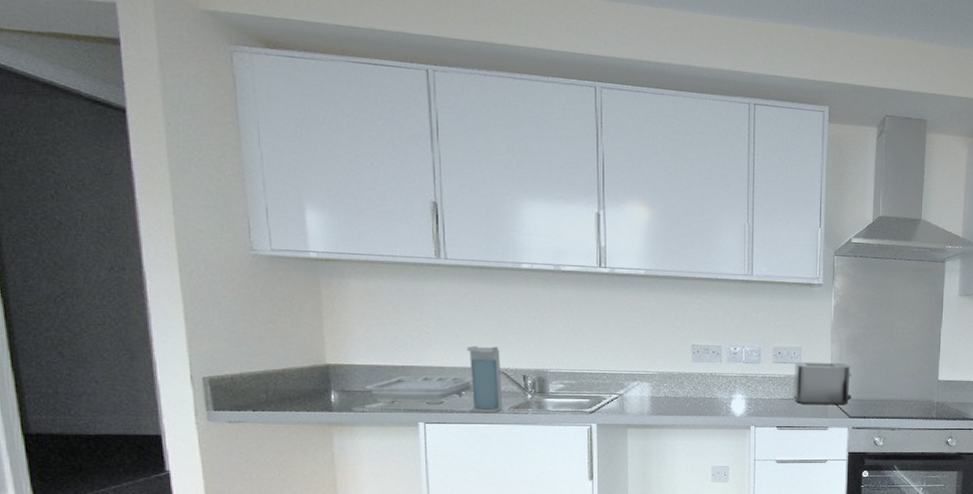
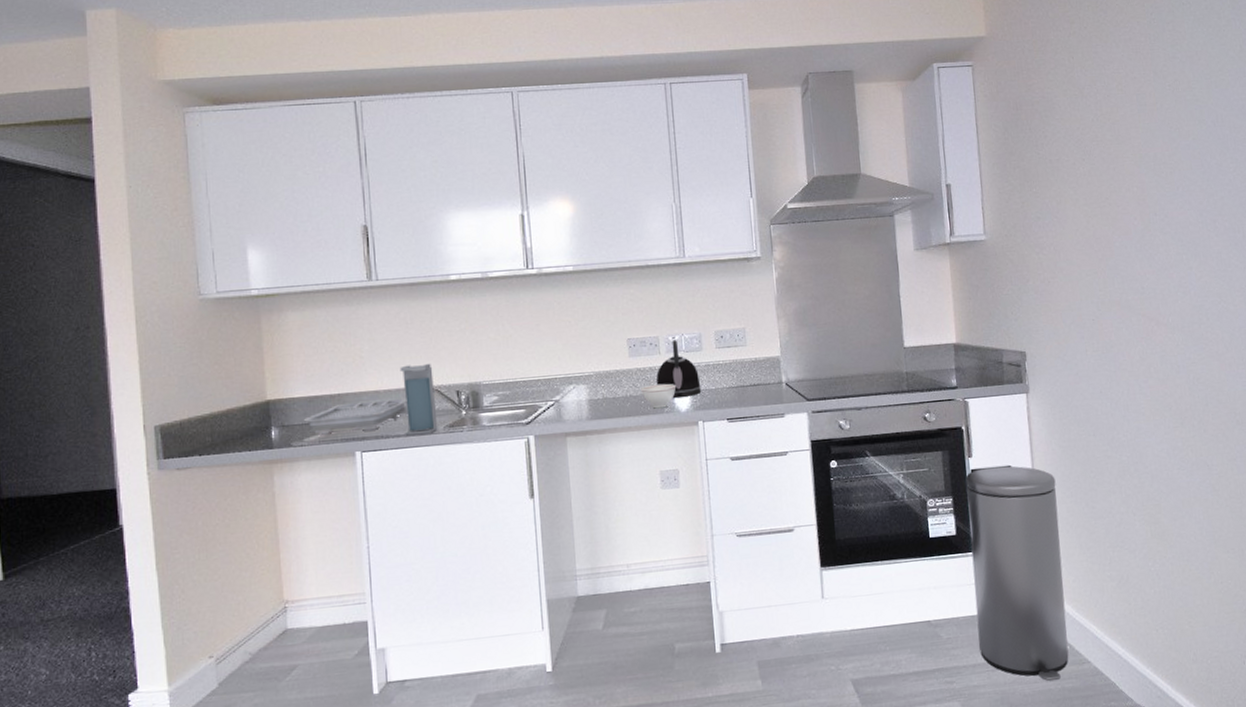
bowl: none [701,389,734,411] -> present [641,383,677,409]
kettle: none [715,351,756,403] -> present [656,340,702,398]
toaster: present [793,361,852,405] -> none [740,340,807,392]

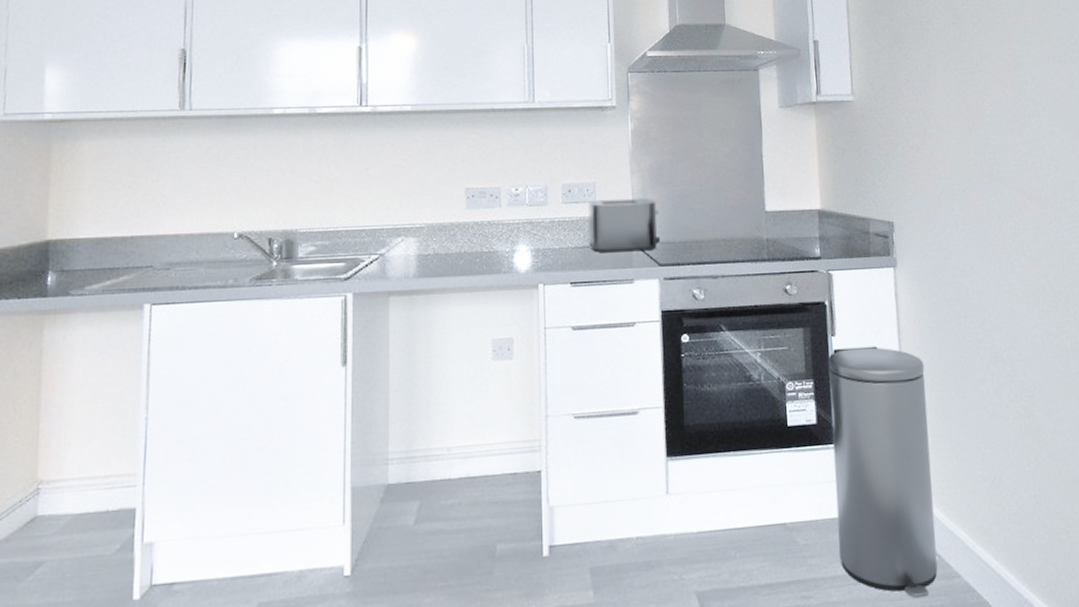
dish rack: present [303,398,407,435] -> none [86,244,211,283]
soap dispenser: present [399,363,438,437] -> none [204,206,244,289]
bowl: present [641,383,677,409] -> none [477,240,517,268]
kettle: present [656,340,702,398] -> none [494,192,544,256]
toaster: none [740,340,807,392] -> present [588,198,660,253]

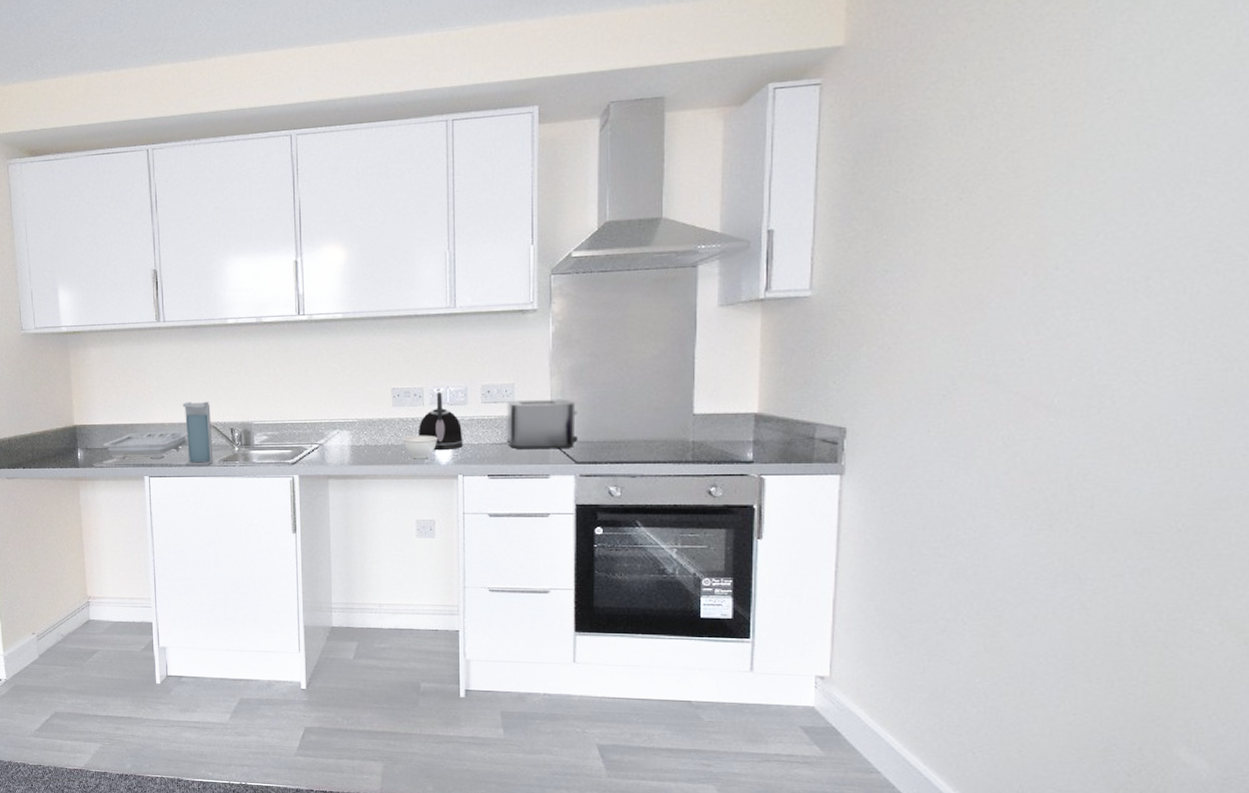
dish rack: none [86,244,211,283] -> present [102,431,188,459]
soap dispenser: none [204,206,244,289] -> present [182,401,214,467]
bowl: none [477,240,517,268] -> present [403,435,438,459]
kettle: none [494,192,544,256] -> present [418,392,463,450]
pedal bin: present [828,346,938,599] -> none [746,551,865,785]

